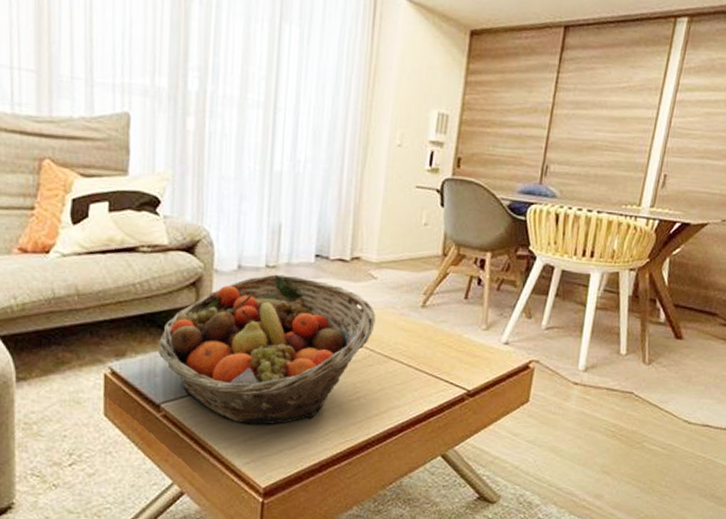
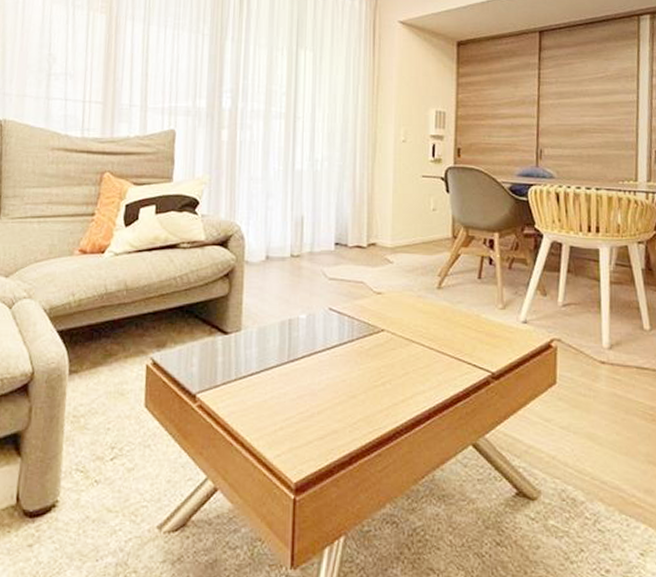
fruit basket: present [158,274,376,425] -> none [194,263,394,414]

